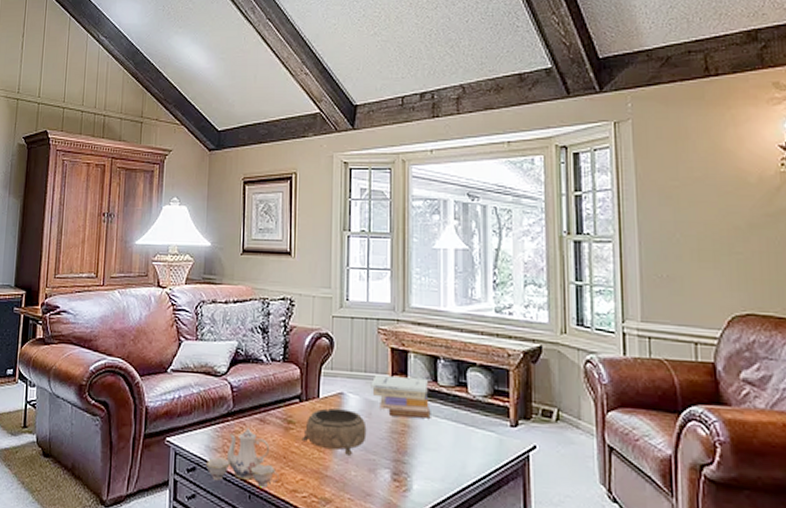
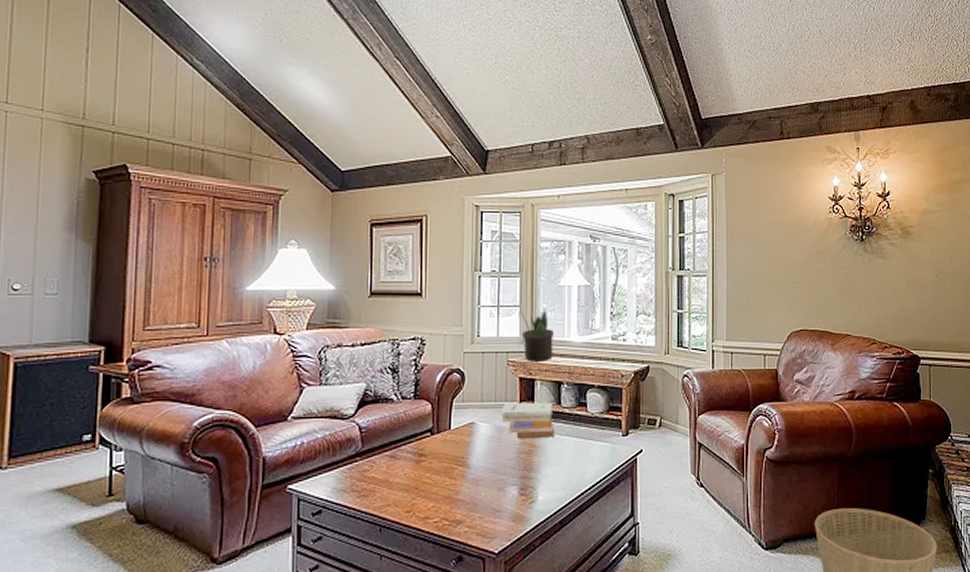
tea set: present [205,427,279,488] -> none [332,465,410,521]
decorative bowl: present [301,408,367,457] -> none [433,437,496,480]
planter: none [392,273,429,332] -> present [521,309,555,362]

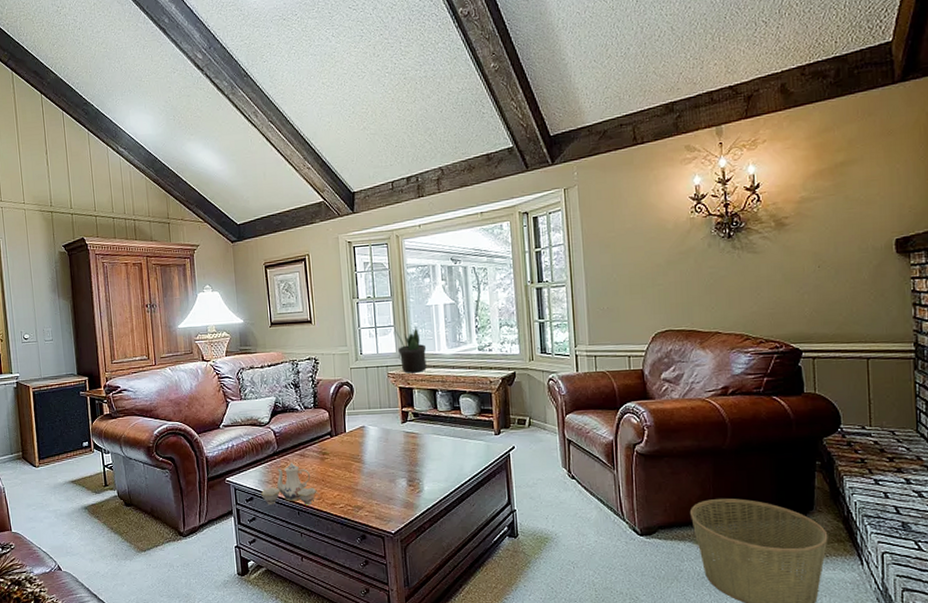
tea set: none [332,465,410,521] -> present [260,462,320,506]
books: present [500,402,555,439] -> none [385,408,434,439]

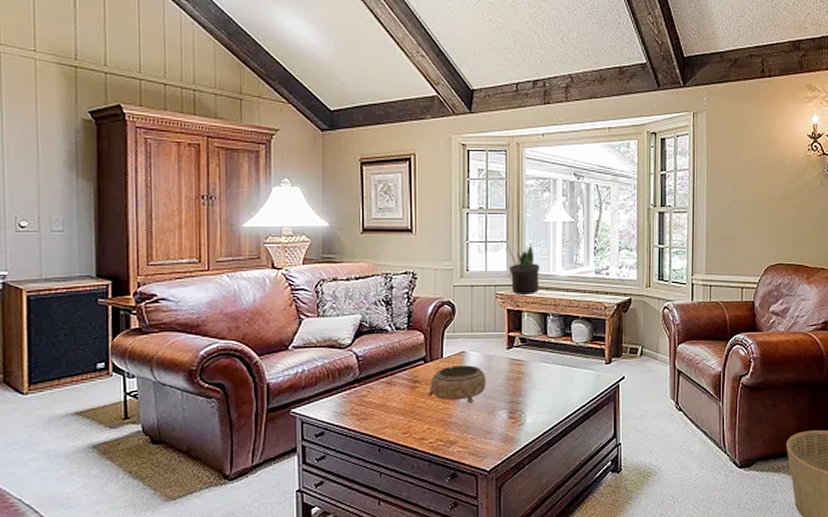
tea set: present [260,462,320,506] -> none [333,391,407,442]
decorative bowl: none [335,438,386,473] -> present [427,365,486,404]

